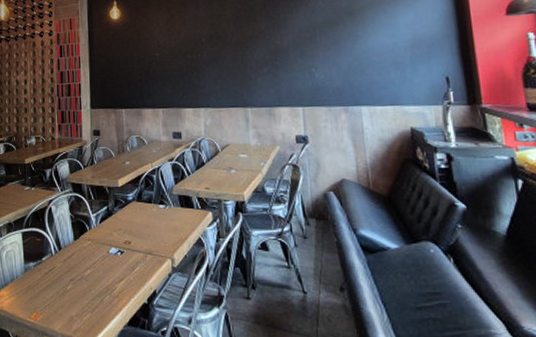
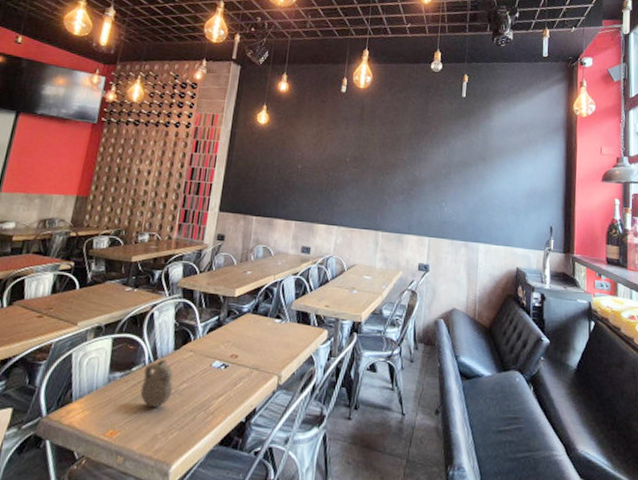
pilgrim flask: none [52,248,79,293] -> present [140,359,173,408]

